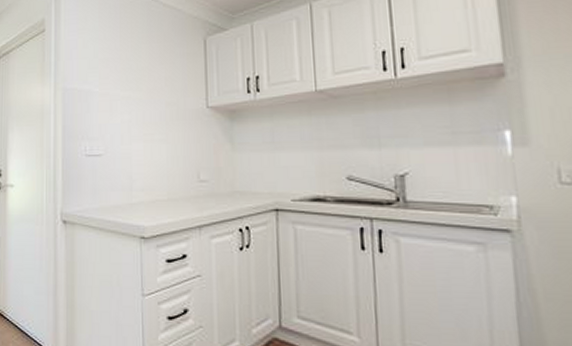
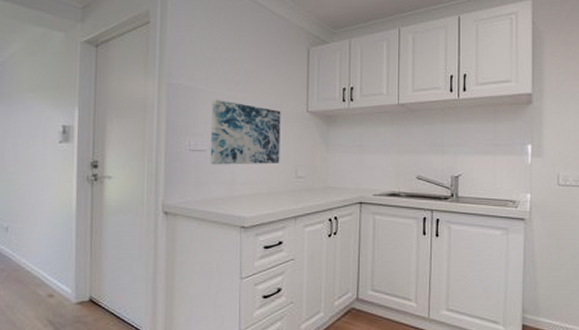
wall art: none [105,101,180,170] -> present [210,99,281,165]

